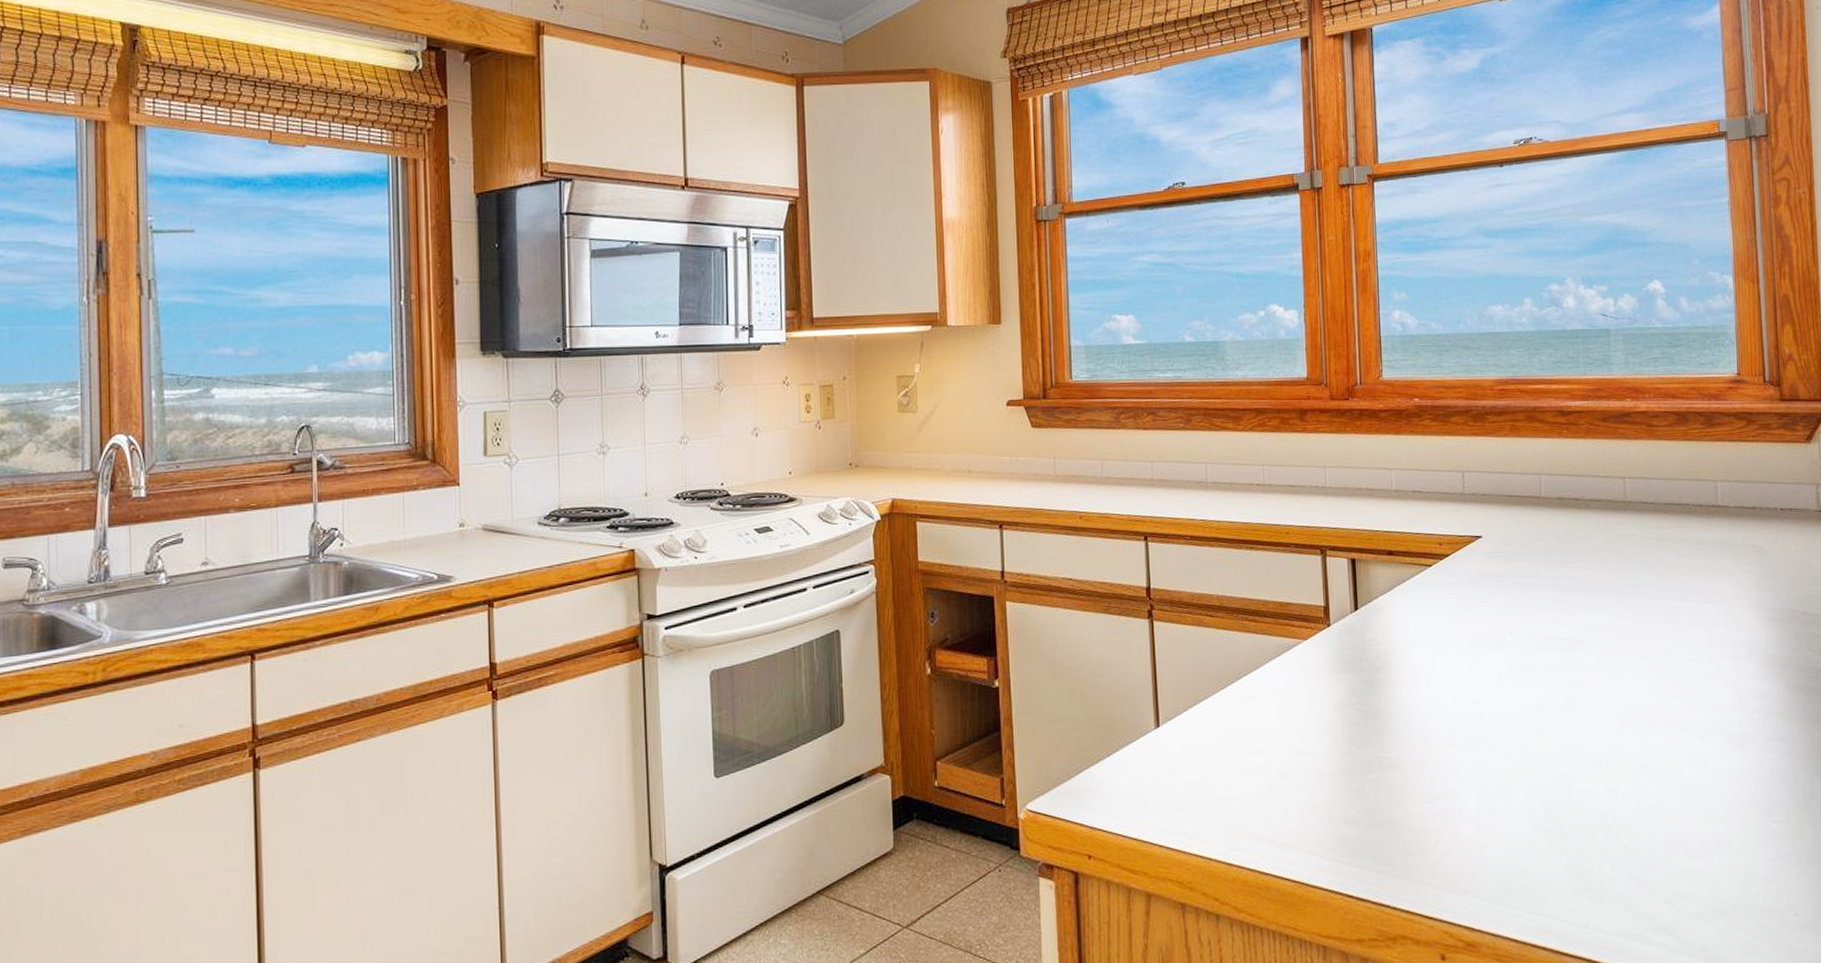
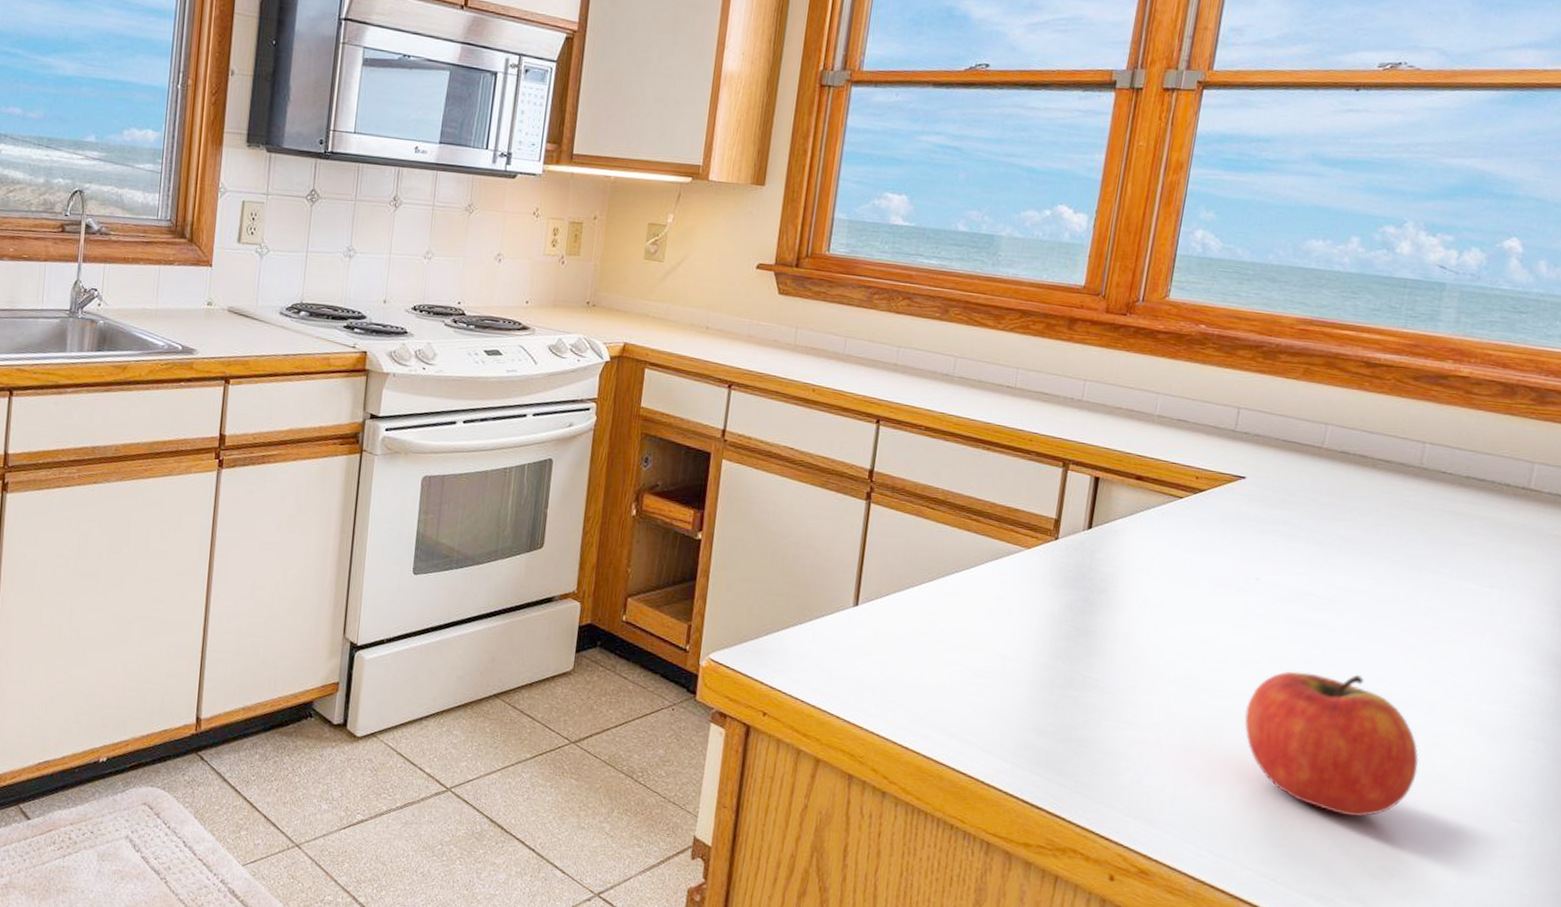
apple: none [1526,708,1685,848] -> present [1244,671,1419,817]

